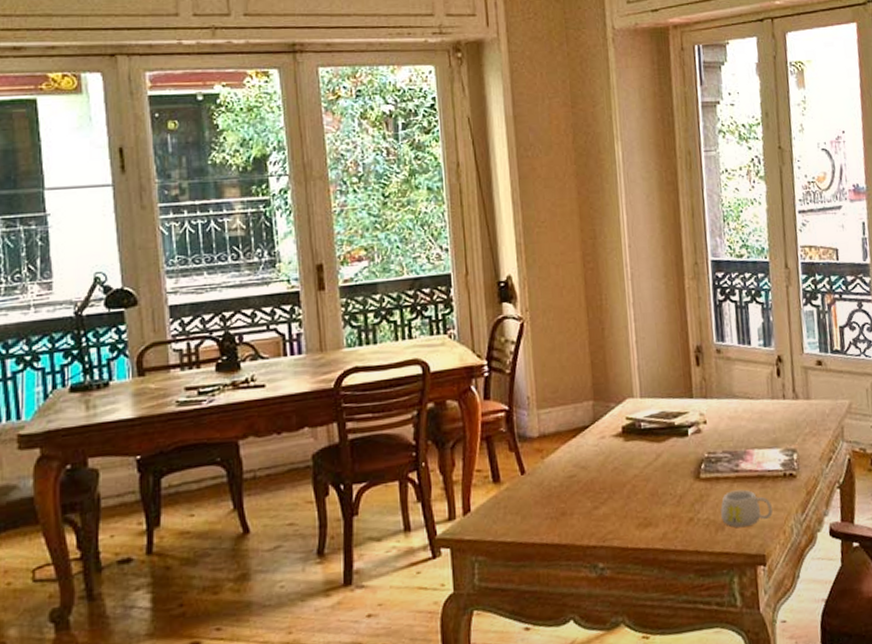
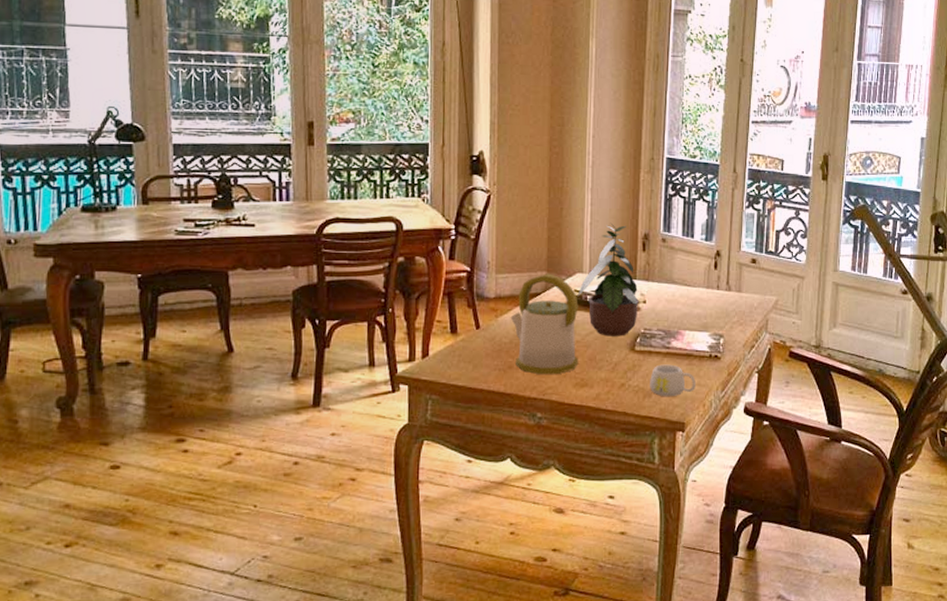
kettle: none [558,402,639,518] -> present [510,273,579,374]
potted plant: none [631,338,699,466] -> present [579,222,639,336]

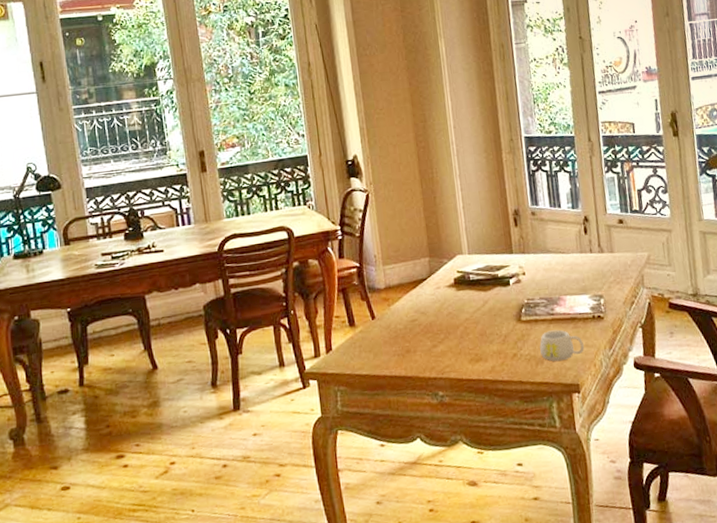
kettle: present [510,273,579,374] -> none [401,259,471,355]
potted plant: present [579,222,639,336] -> none [461,204,519,311]

